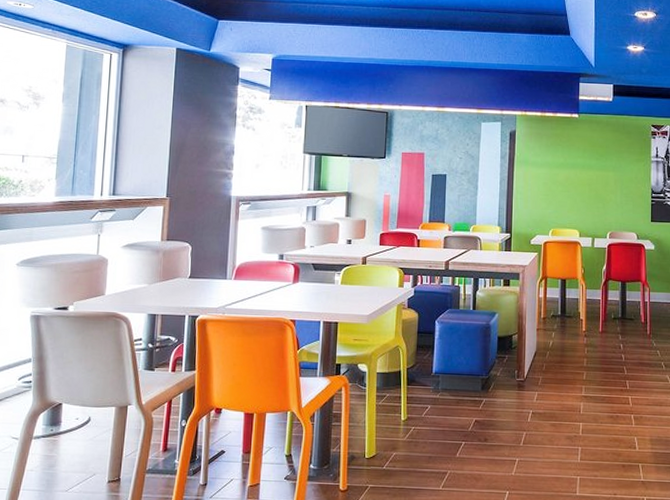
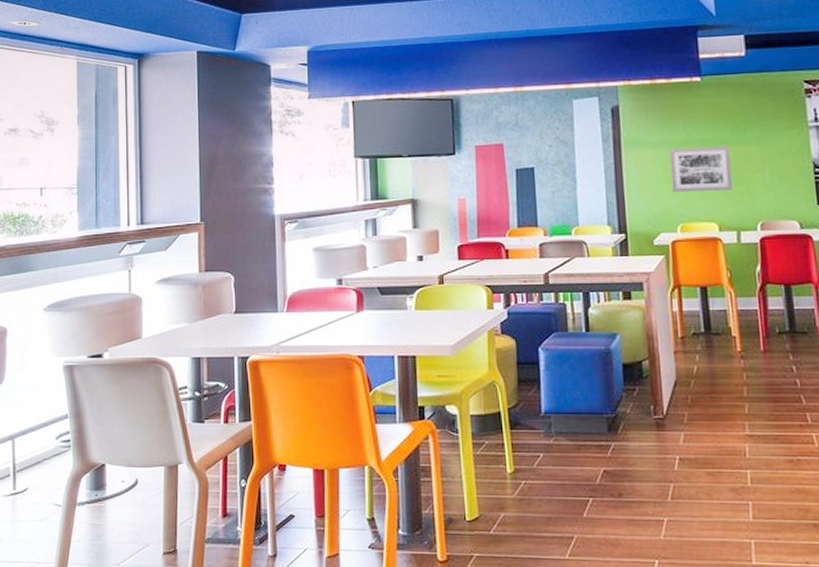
wall art: none [549,169,594,205] -> present [669,146,733,192]

